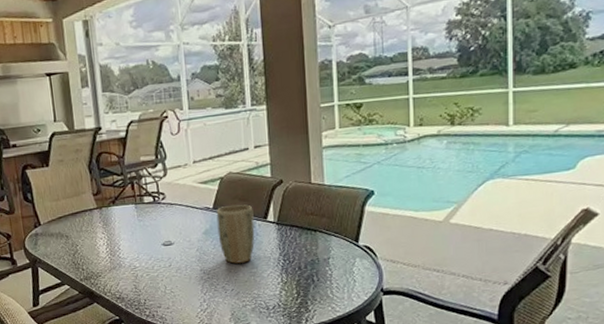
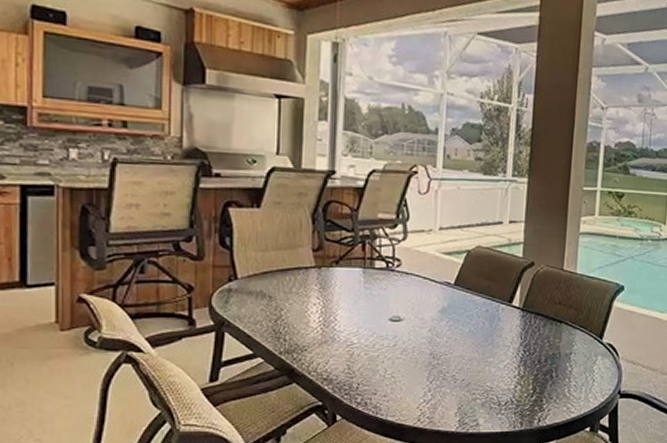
plant pot: present [216,204,255,264] -> none [455,282,499,350]

